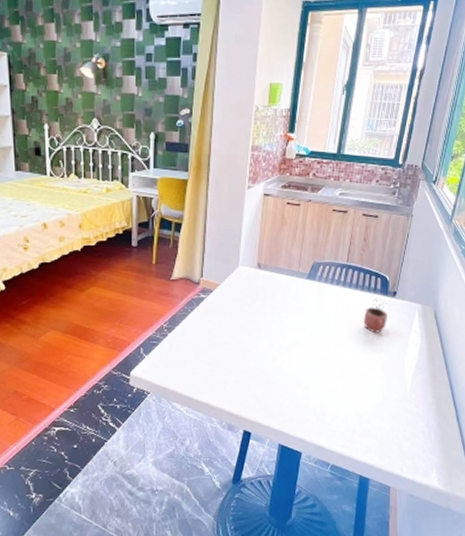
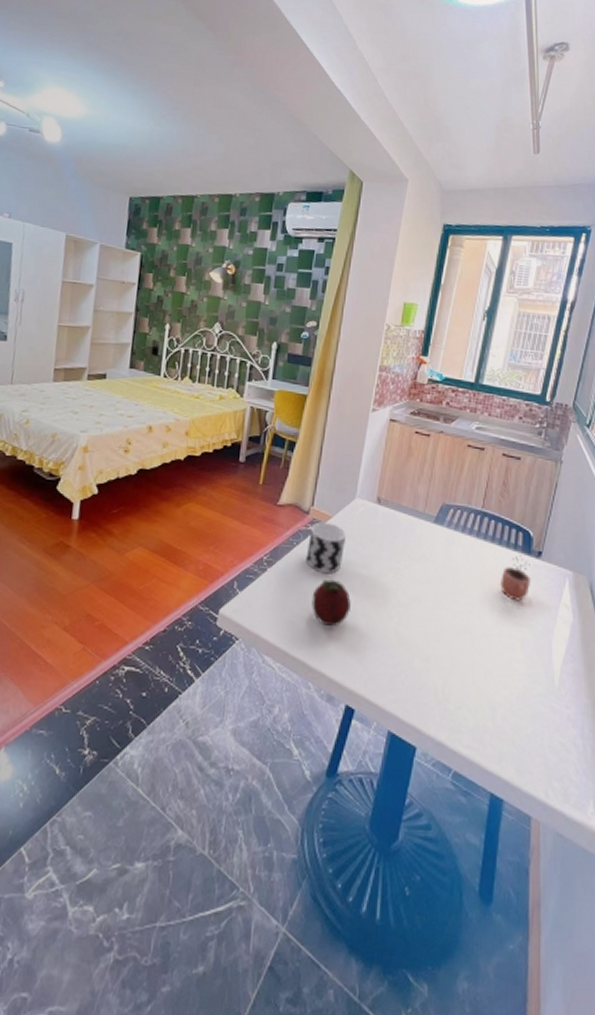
cup: none [200,289,233,332] -> present [305,522,346,574]
fruit: none [209,335,242,374] -> present [311,579,351,627]

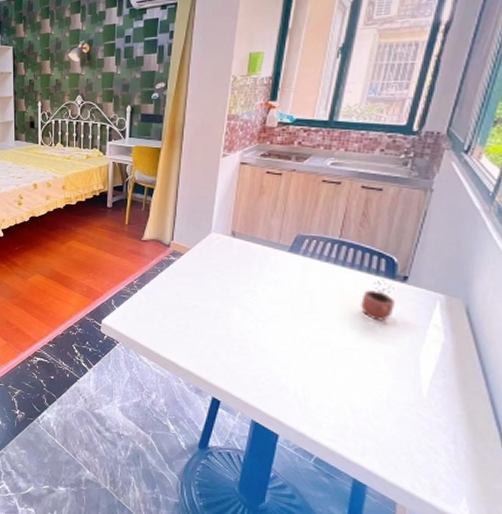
cup: present [305,522,346,574] -> none [169,253,204,295]
fruit: present [311,579,351,627] -> none [177,299,212,337]

